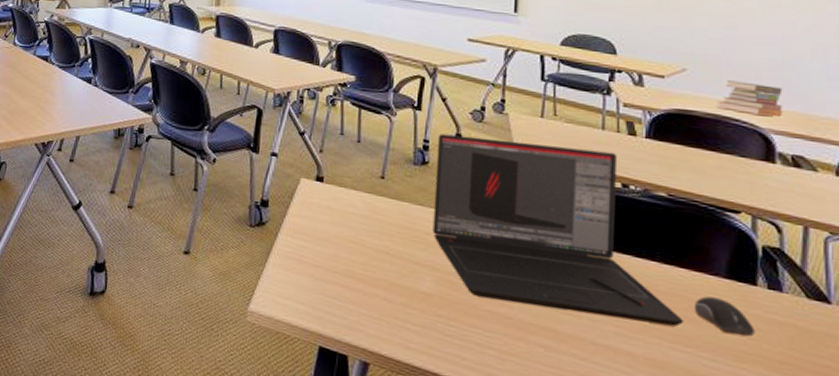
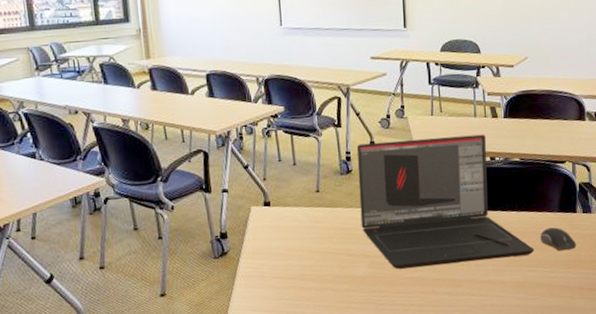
books: present [716,80,783,118] -> none [548,60,589,86]

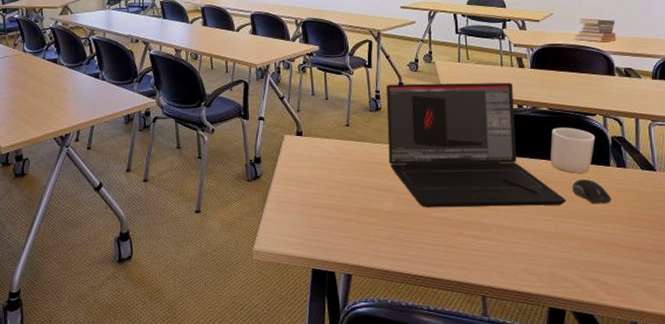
mug: none [521,176,564,223] -> present [550,127,596,174]
books: none [548,60,589,86] -> present [574,18,617,43]

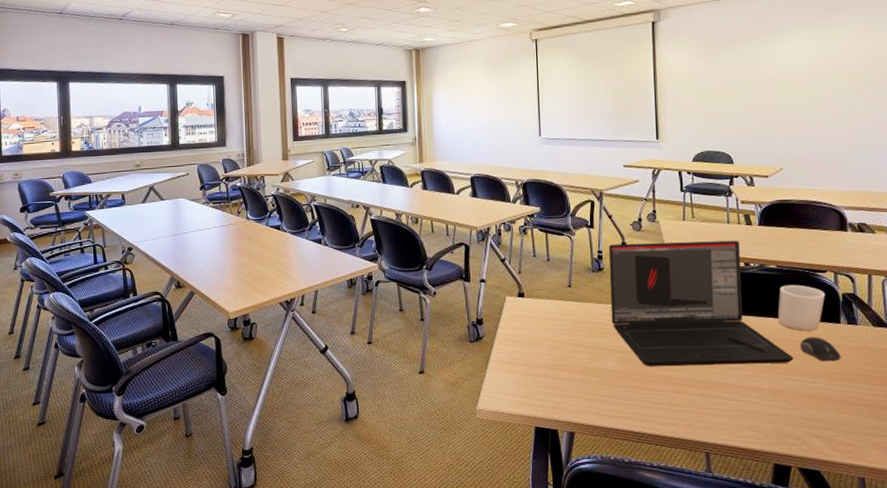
books: present [574,18,617,43] -> none [805,172,850,197]

